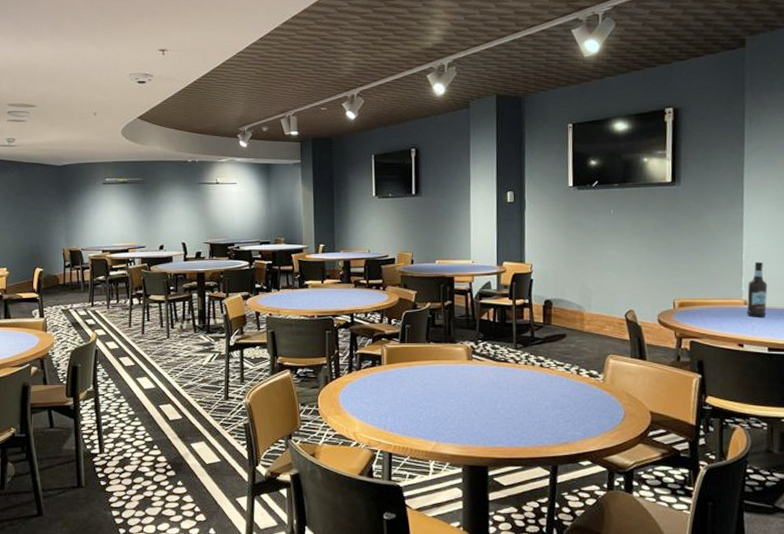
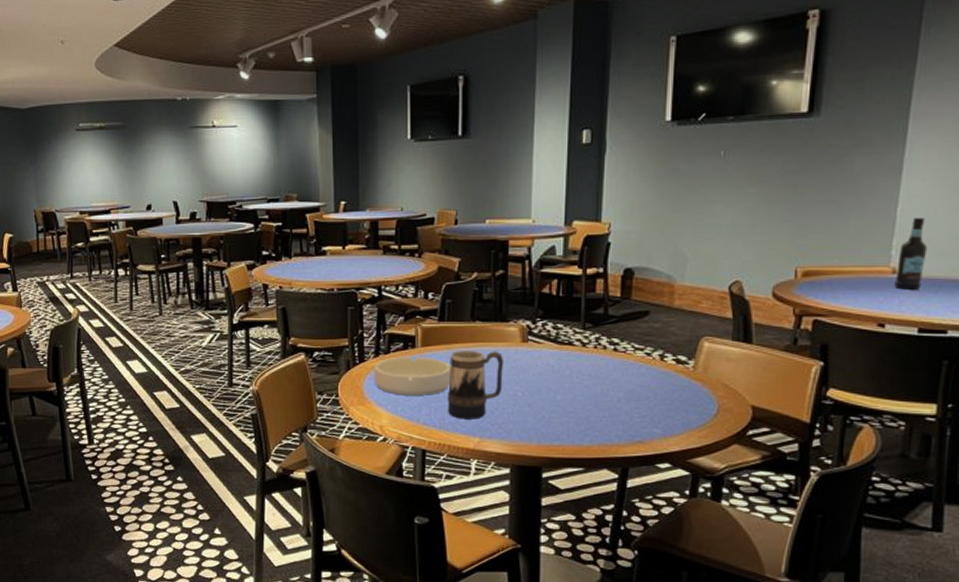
ashtray: none [348,372,411,406] -> present [374,356,451,396]
beer mug: none [408,367,454,426] -> present [447,351,504,419]

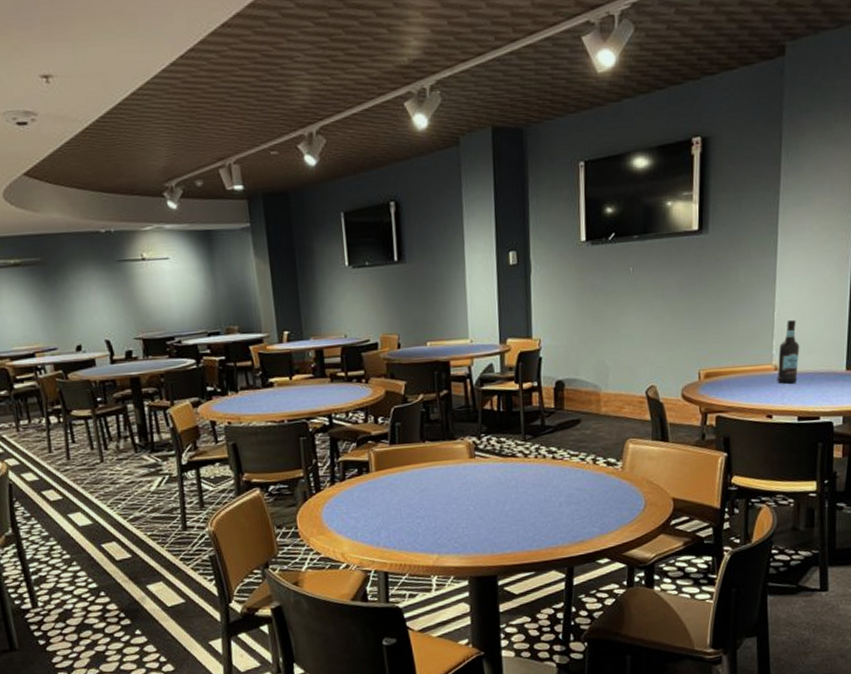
ashtray: present [374,356,451,396] -> none [330,480,407,521]
beer mug: present [447,351,504,419] -> none [403,469,456,538]

